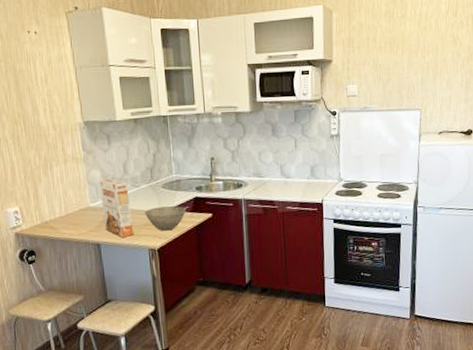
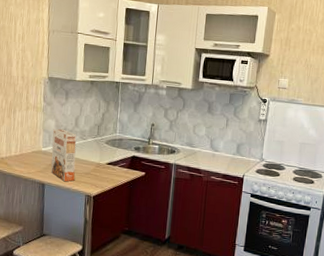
bowl: present [145,206,186,231] -> none [87,159,123,182]

